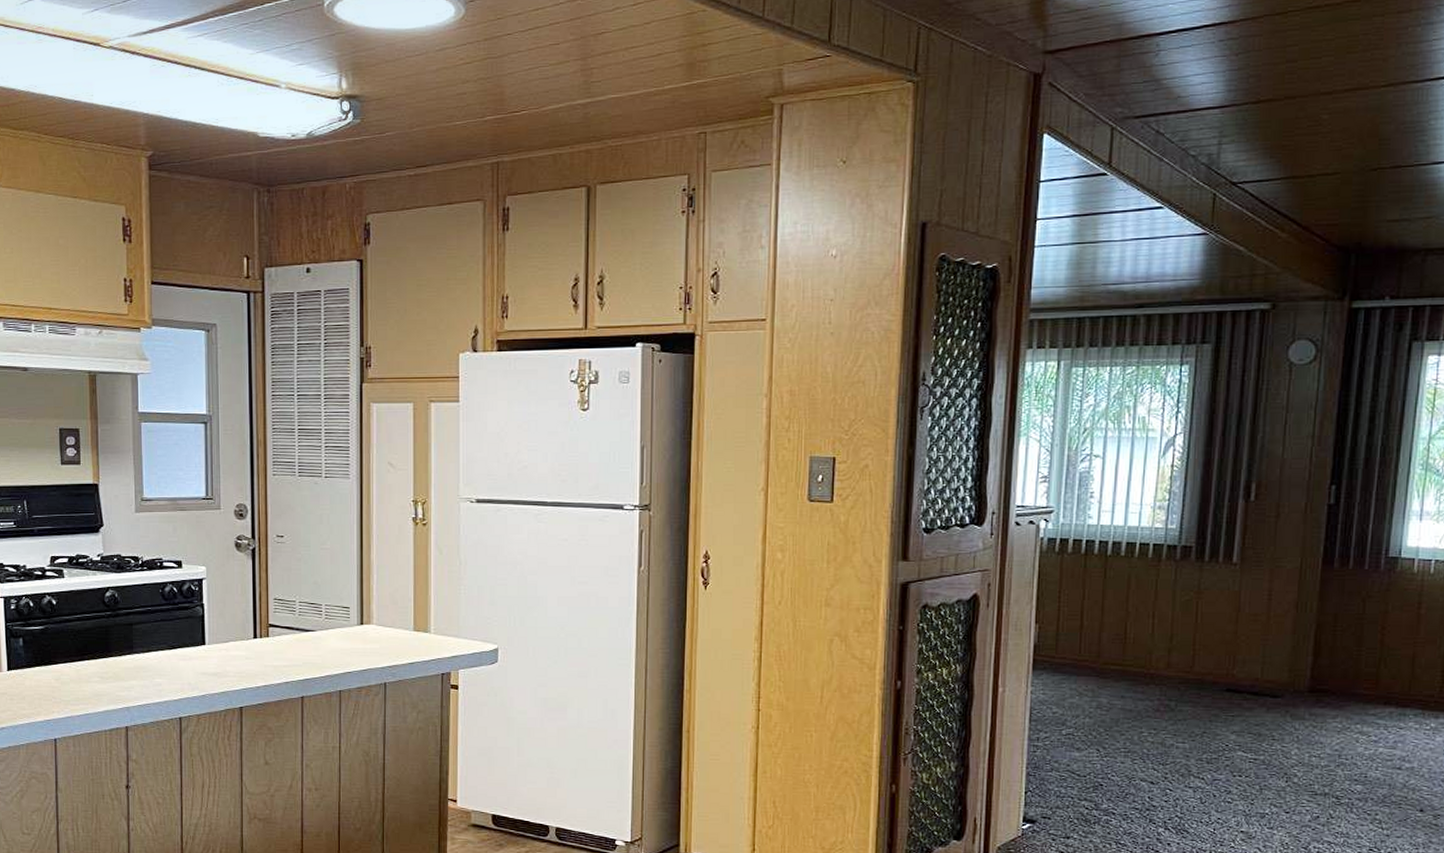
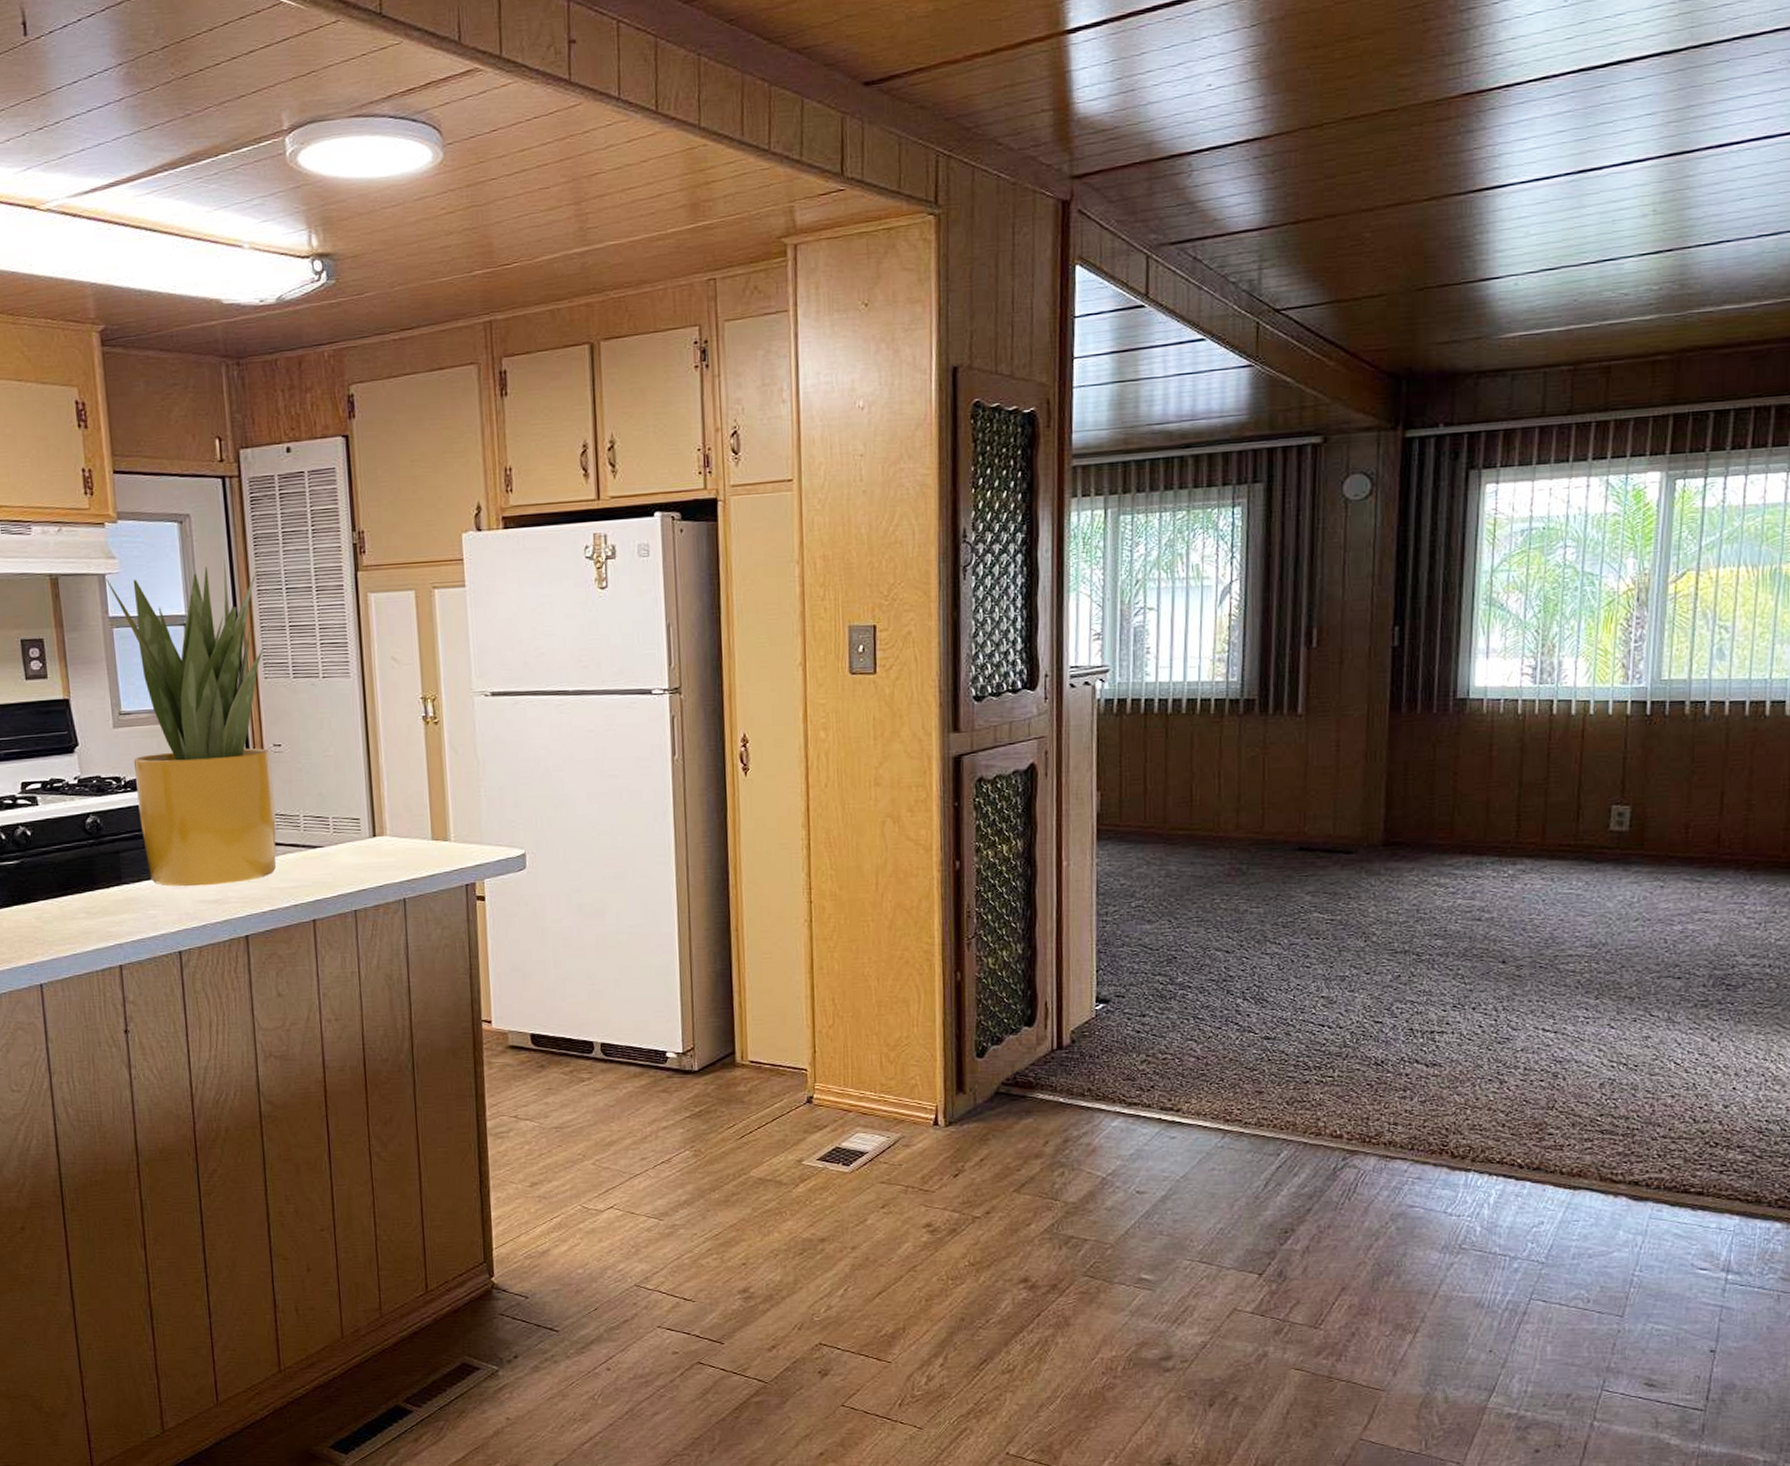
planter: none [137,366,274,659] -> present [104,559,277,886]

